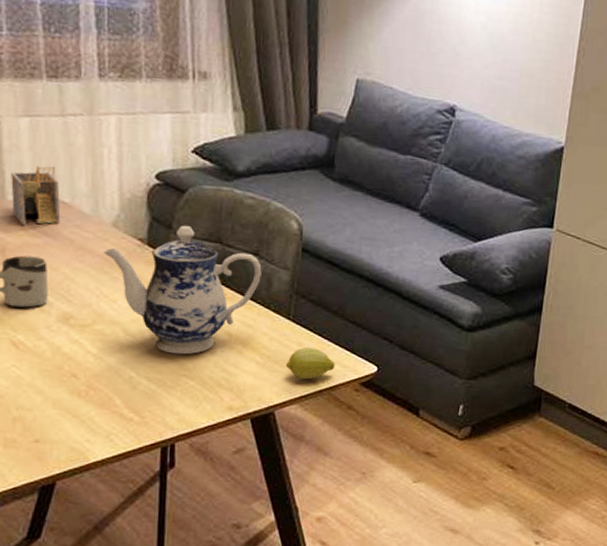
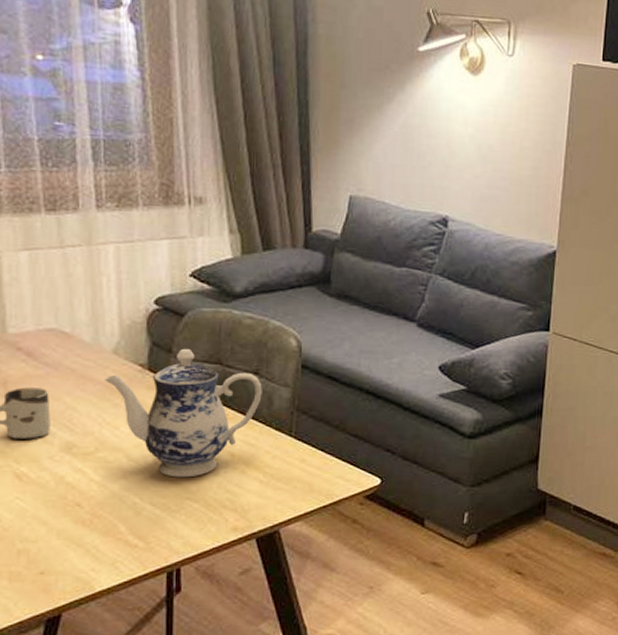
napkin holder: present [11,166,61,225] -> none [11,297,62,357]
fruit: present [285,347,336,380] -> none [288,464,339,496]

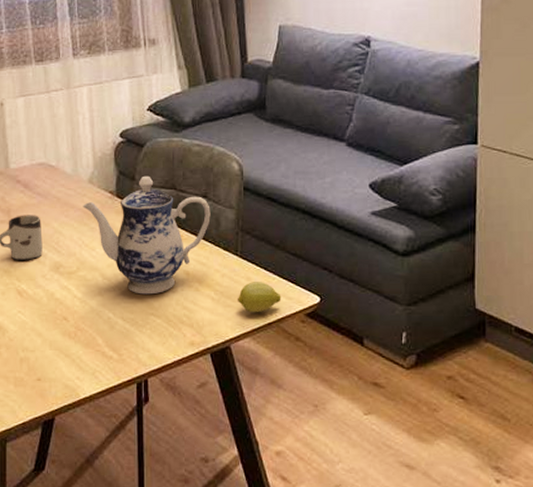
fruit: none [288,464,339,496] -> present [237,282,281,313]

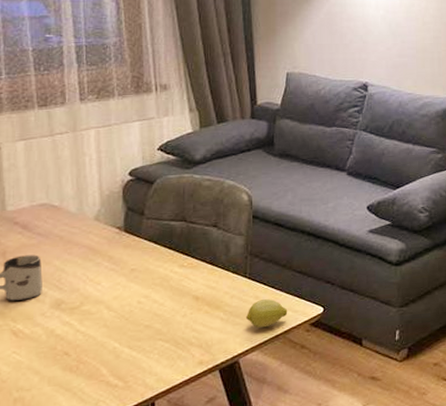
teapot: present [83,175,211,295] -> none [88,210,220,322]

